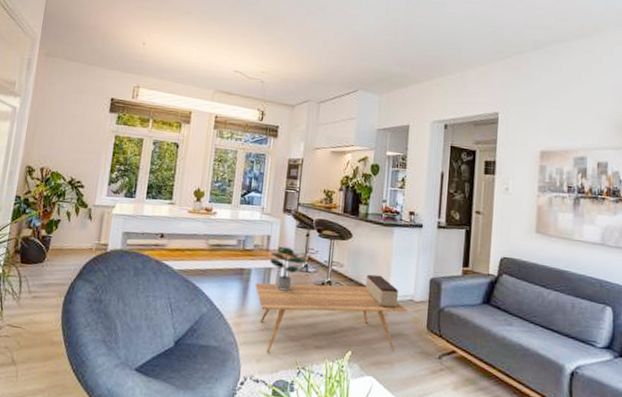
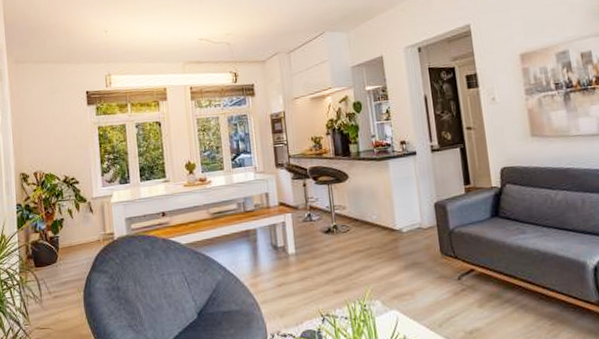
coffee table: present [255,282,408,353] -> none [263,224,419,306]
potted plant: present [270,247,307,291] -> none [272,200,309,244]
decorative box: present [366,274,399,308] -> none [371,210,408,240]

